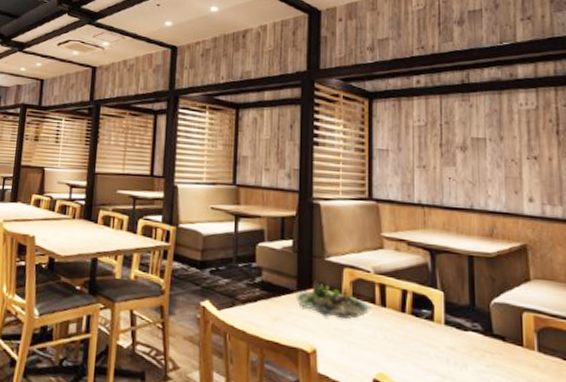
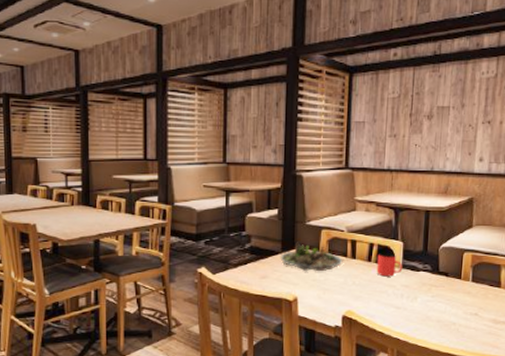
cup: none [412,303,446,335] -> present [376,253,403,277]

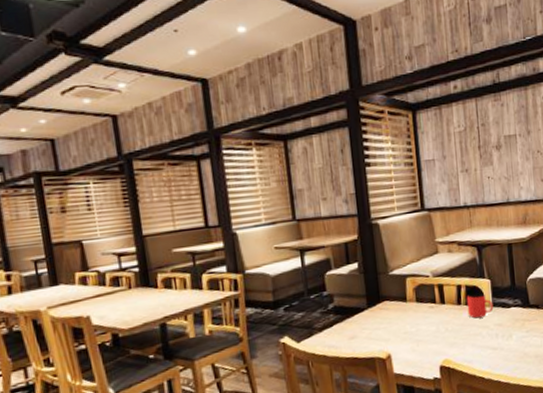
succulent planter: present [280,242,343,272] -> none [366,293,433,324]

